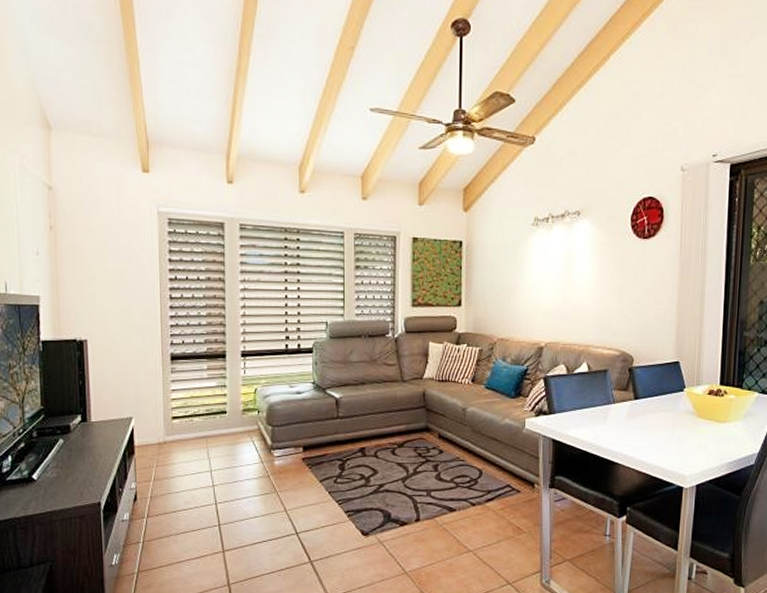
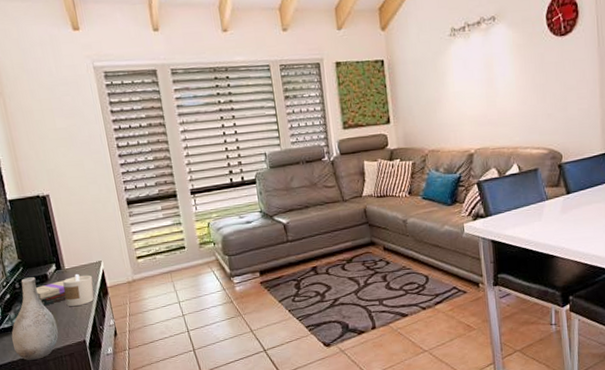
vase: none [18,427,72,519] -> present [11,277,59,360]
books: none [54,434,88,460] -> present [35,280,66,306]
candle: none [85,428,120,464] -> present [62,273,95,307]

